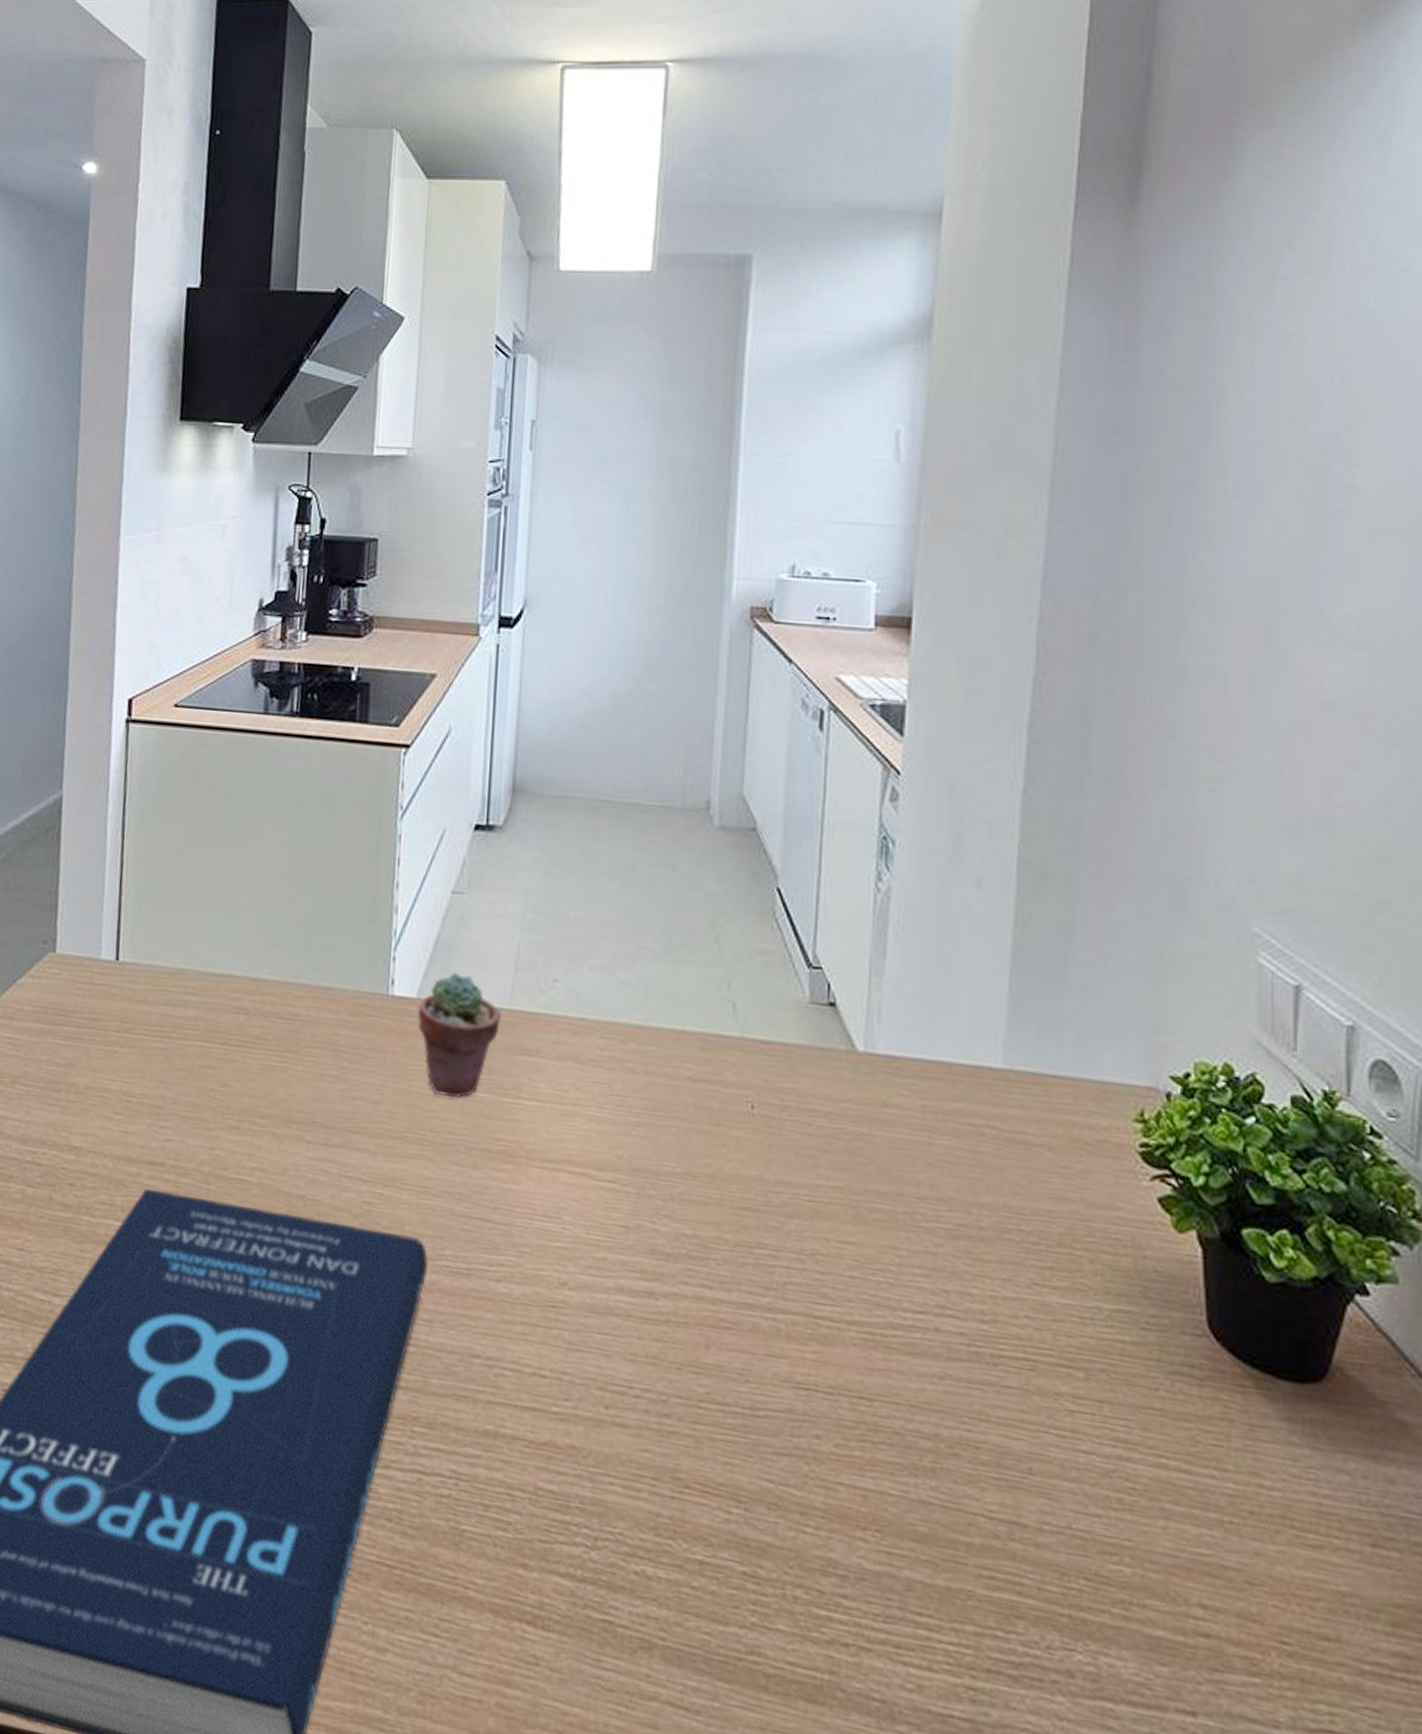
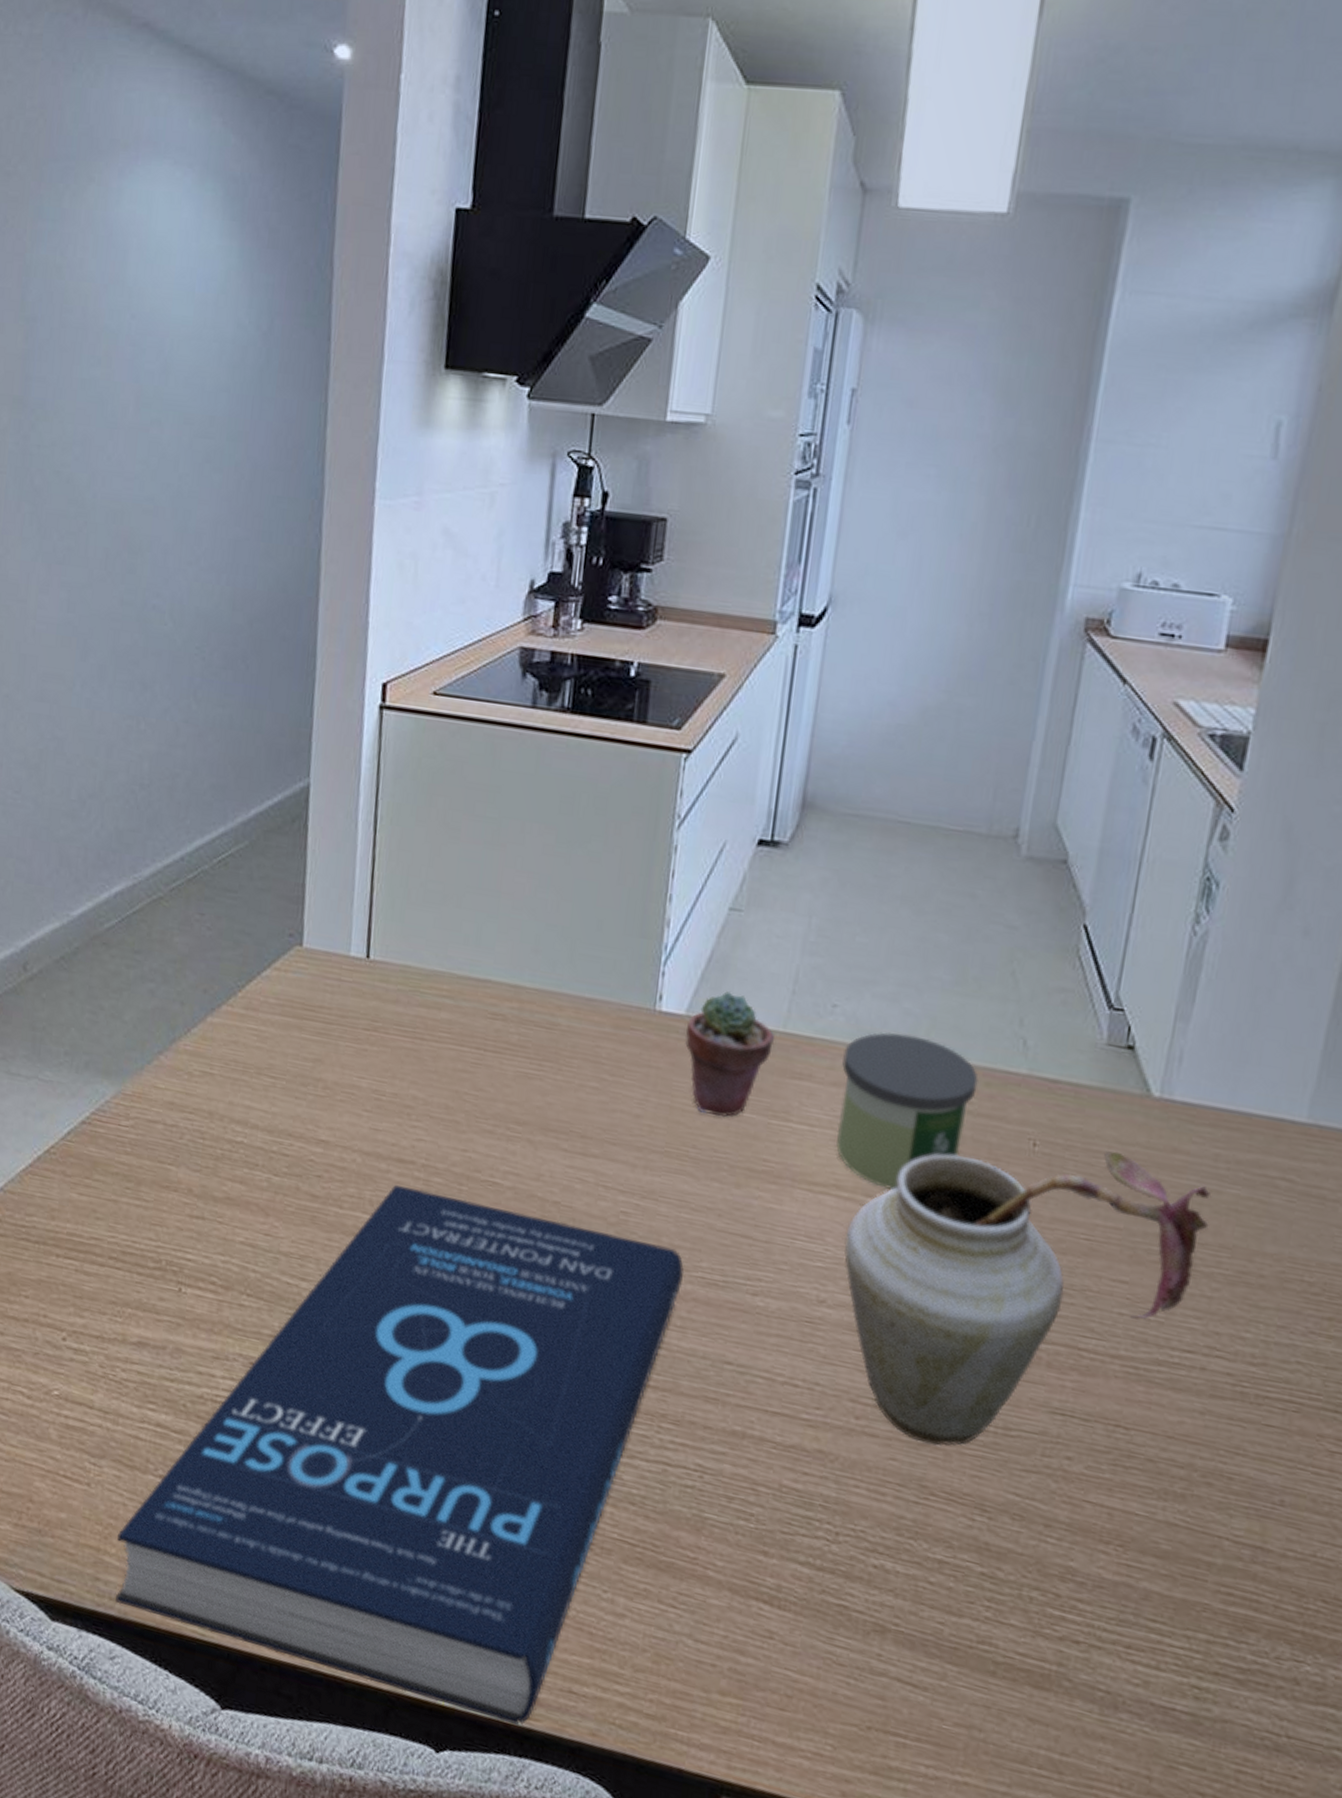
candle: none [566,1003,694,1162] -> present [836,1032,979,1190]
vase: none [580,1108,925,1433] -> present [843,1151,1211,1446]

